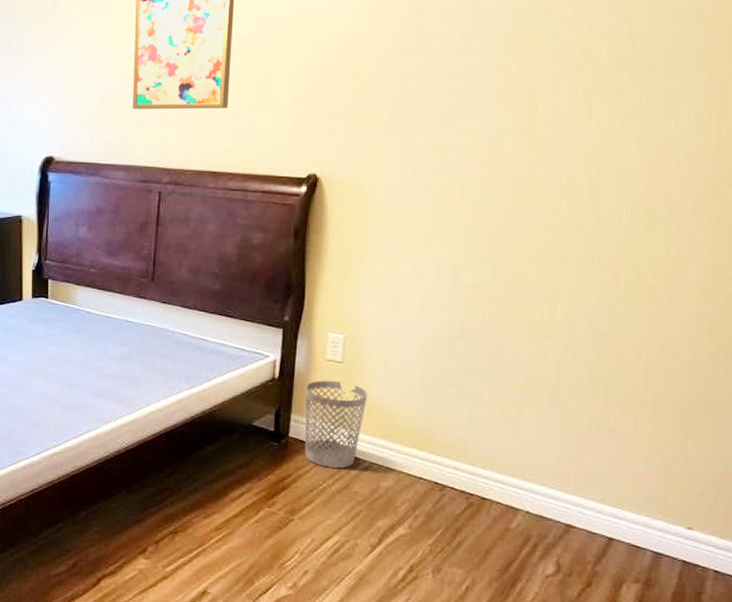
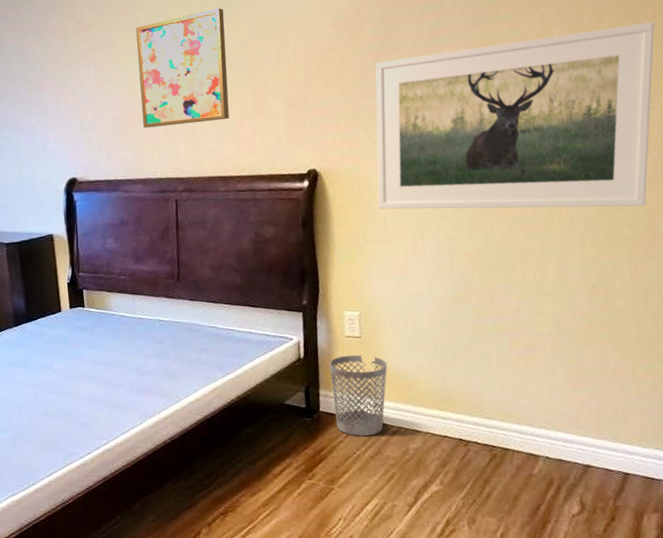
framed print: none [380,47,716,252] -> present [375,21,655,209]

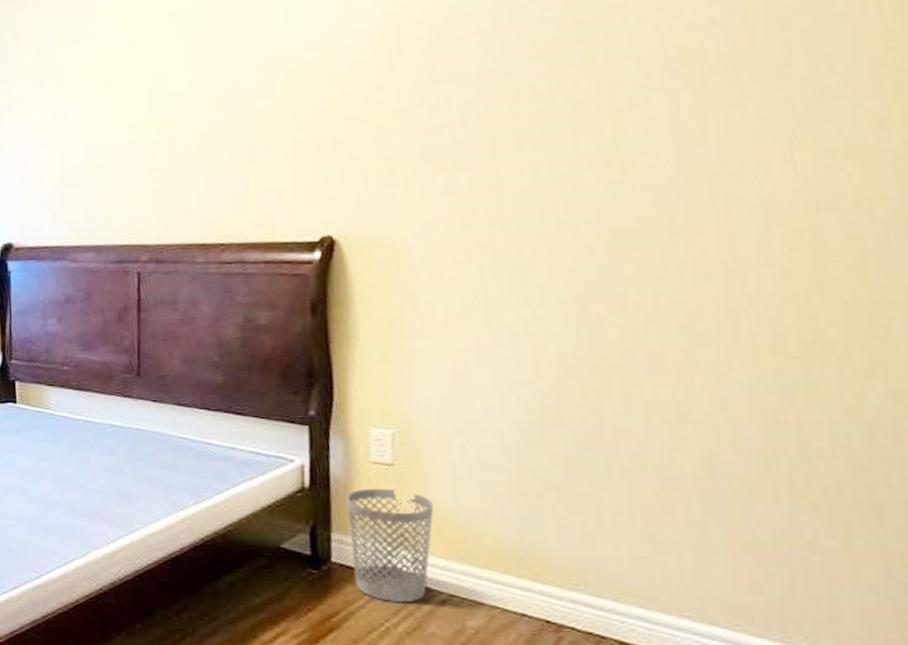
wall art: present [136,7,230,128] -> none [93,30,213,183]
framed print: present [375,21,655,209] -> none [421,24,882,298]

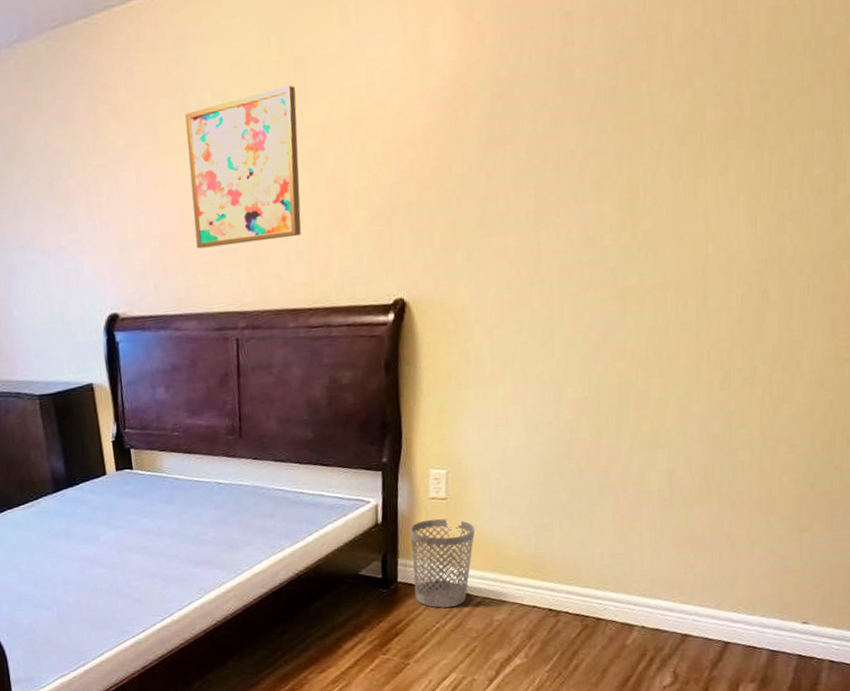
wall art: none [93,30,213,183] -> present [185,85,301,249]

